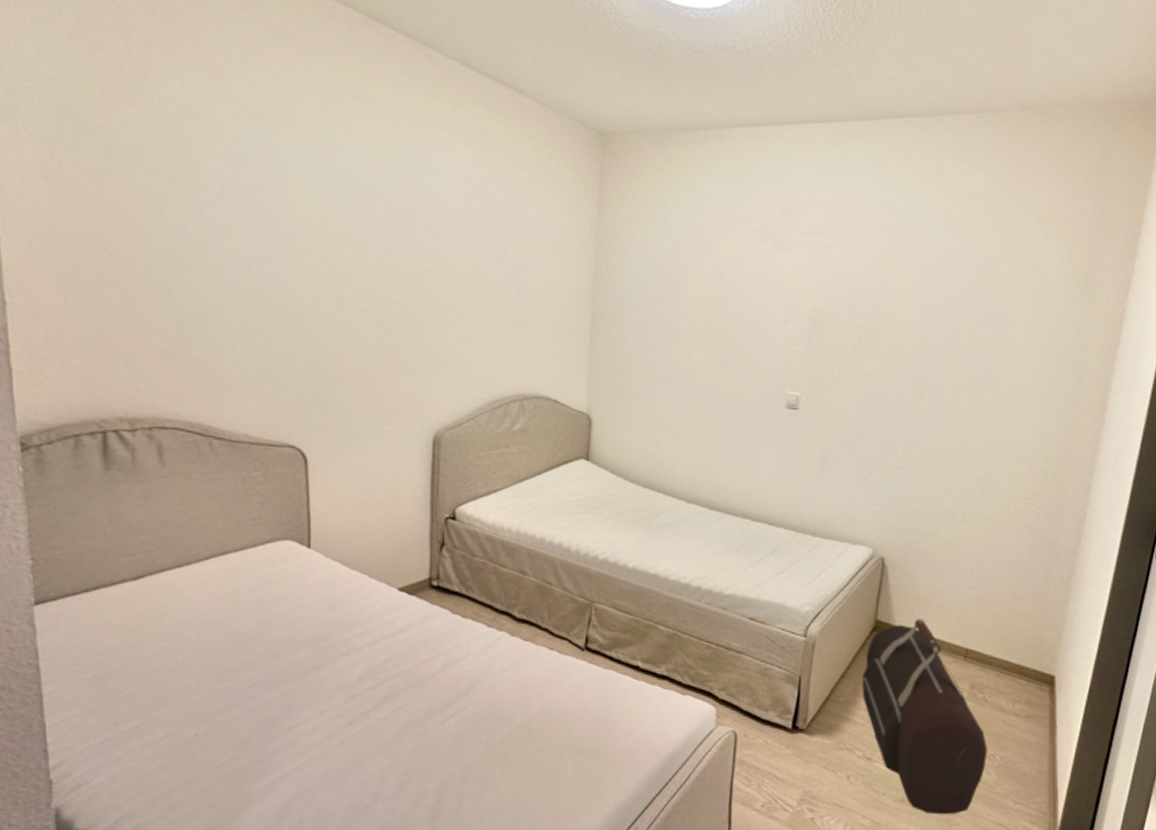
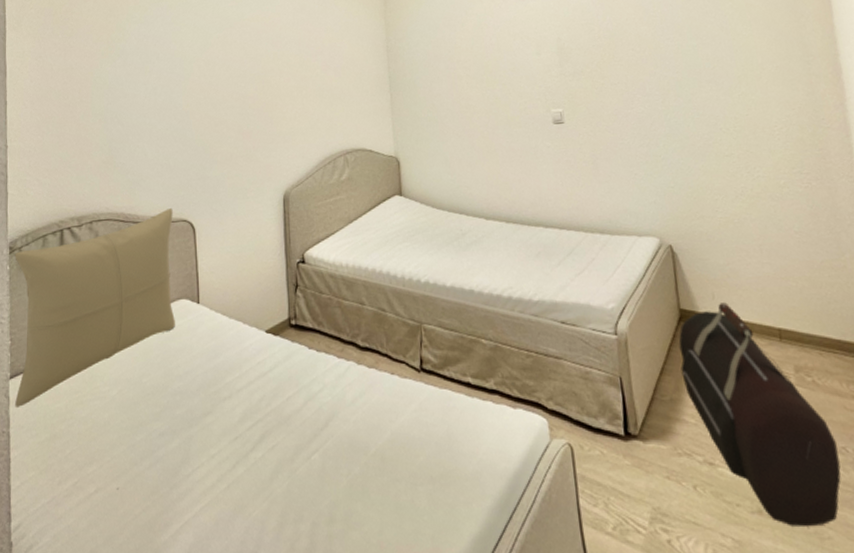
pillow: none [30,428,276,640] -> present [15,208,175,409]

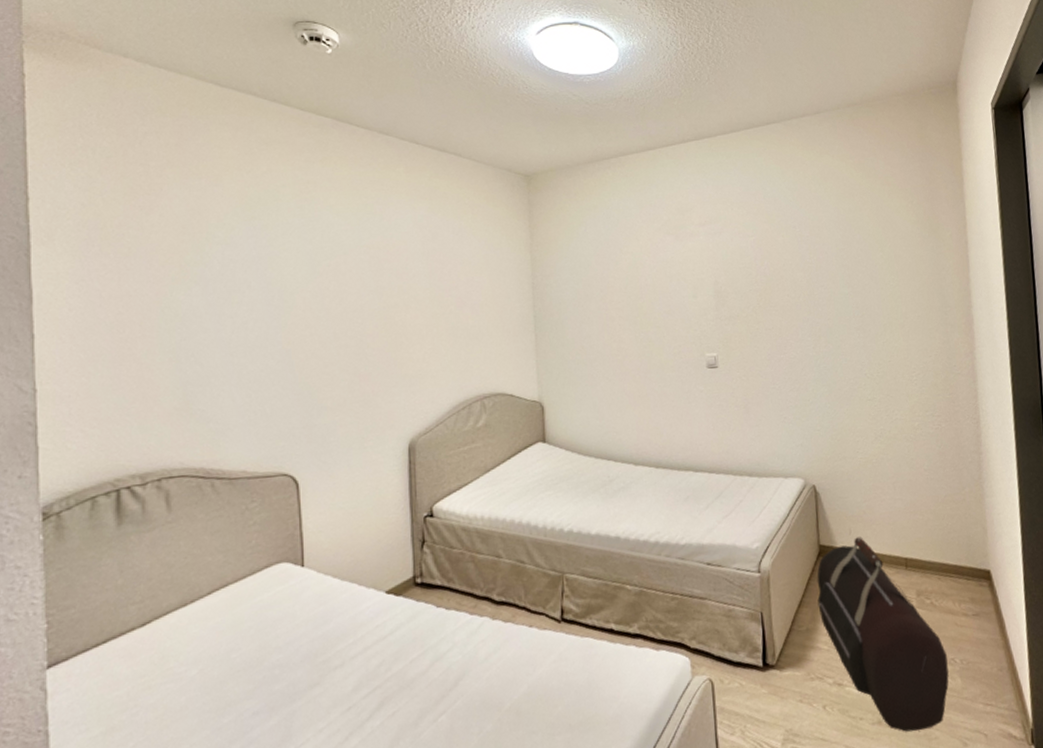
pillow: present [15,208,175,409] -> none [50,461,273,702]

